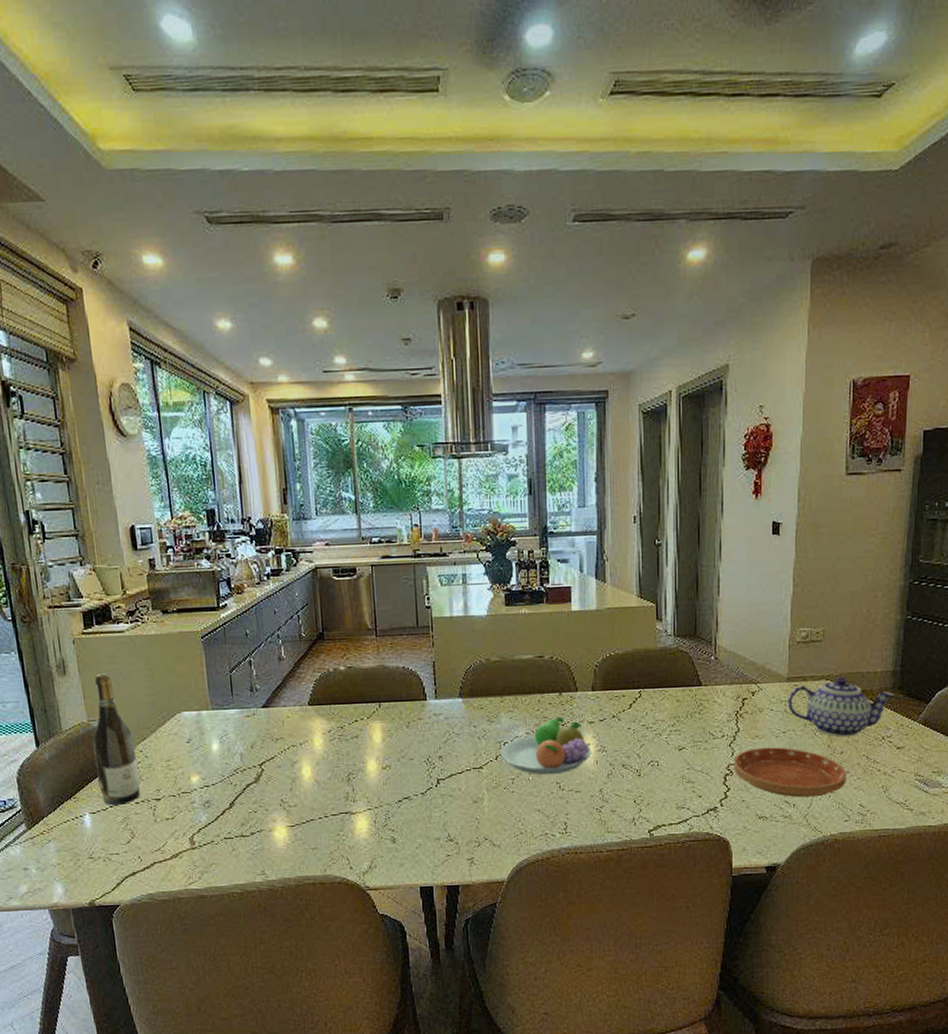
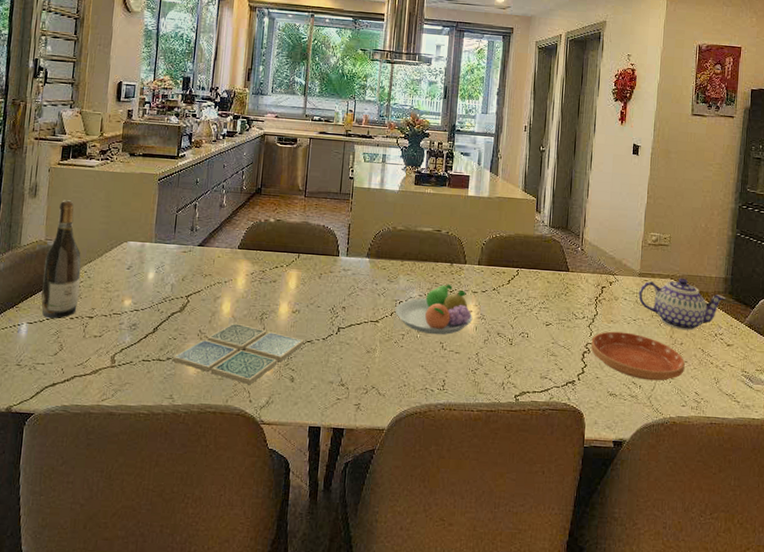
drink coaster: none [256,787,401,852] -> present [172,322,304,385]

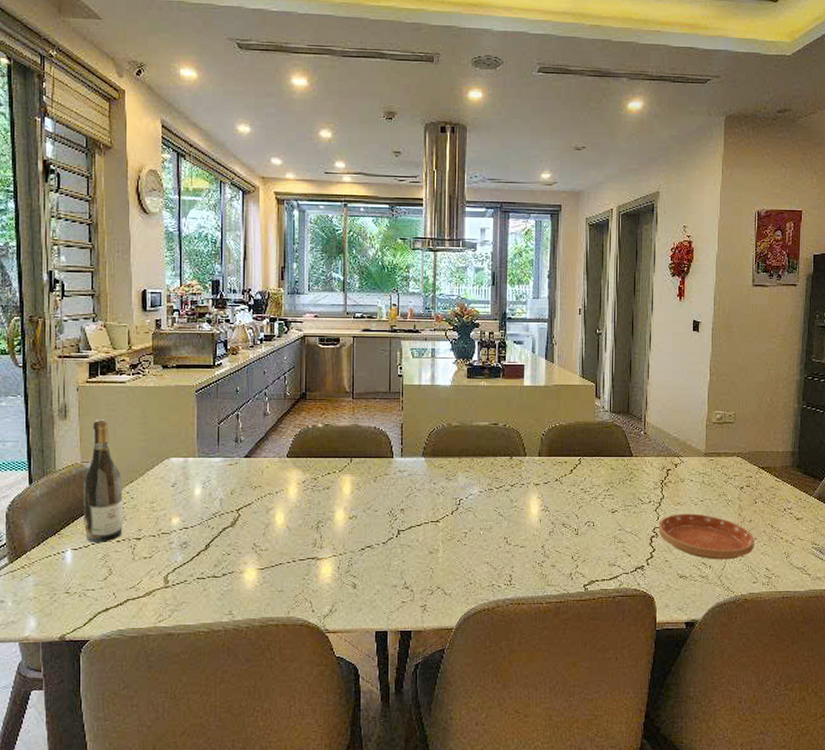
drink coaster: present [172,322,304,385] -> none [228,533,364,595]
fruit bowl: present [395,284,473,335] -> none [455,478,536,530]
teapot: present [638,278,725,331] -> none [705,455,793,507]

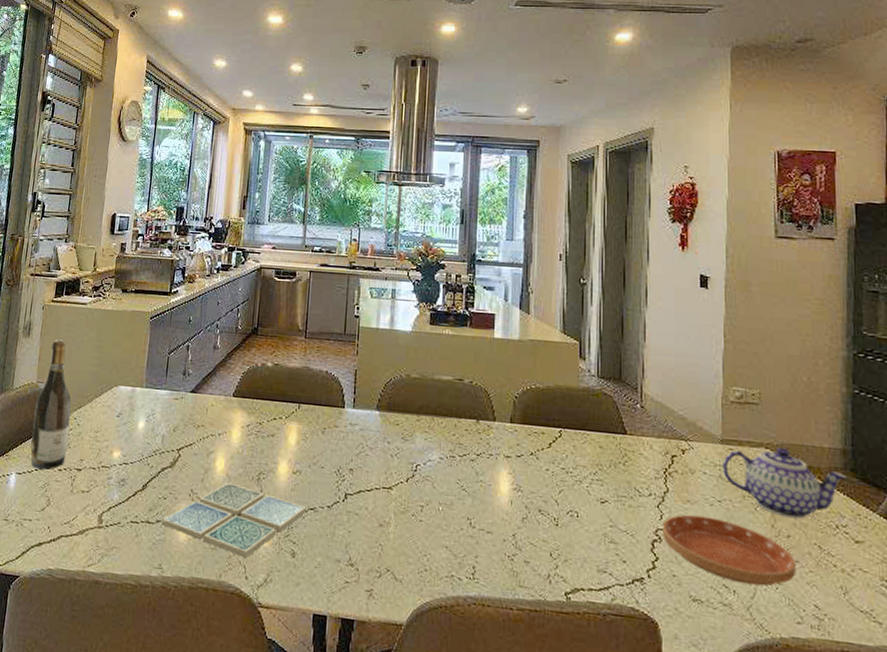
drink coaster: none [228,533,364,595] -> present [161,482,306,558]
teapot: none [705,455,793,507] -> present [722,447,846,519]

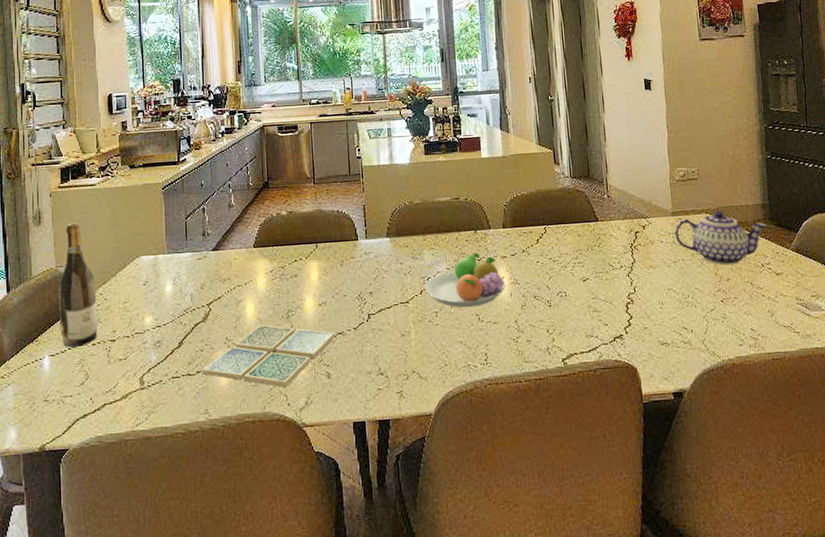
fruit bowl: none [411,445,507,509] -> present [424,252,506,308]
saucer: present [662,514,796,586] -> none [633,276,736,324]

